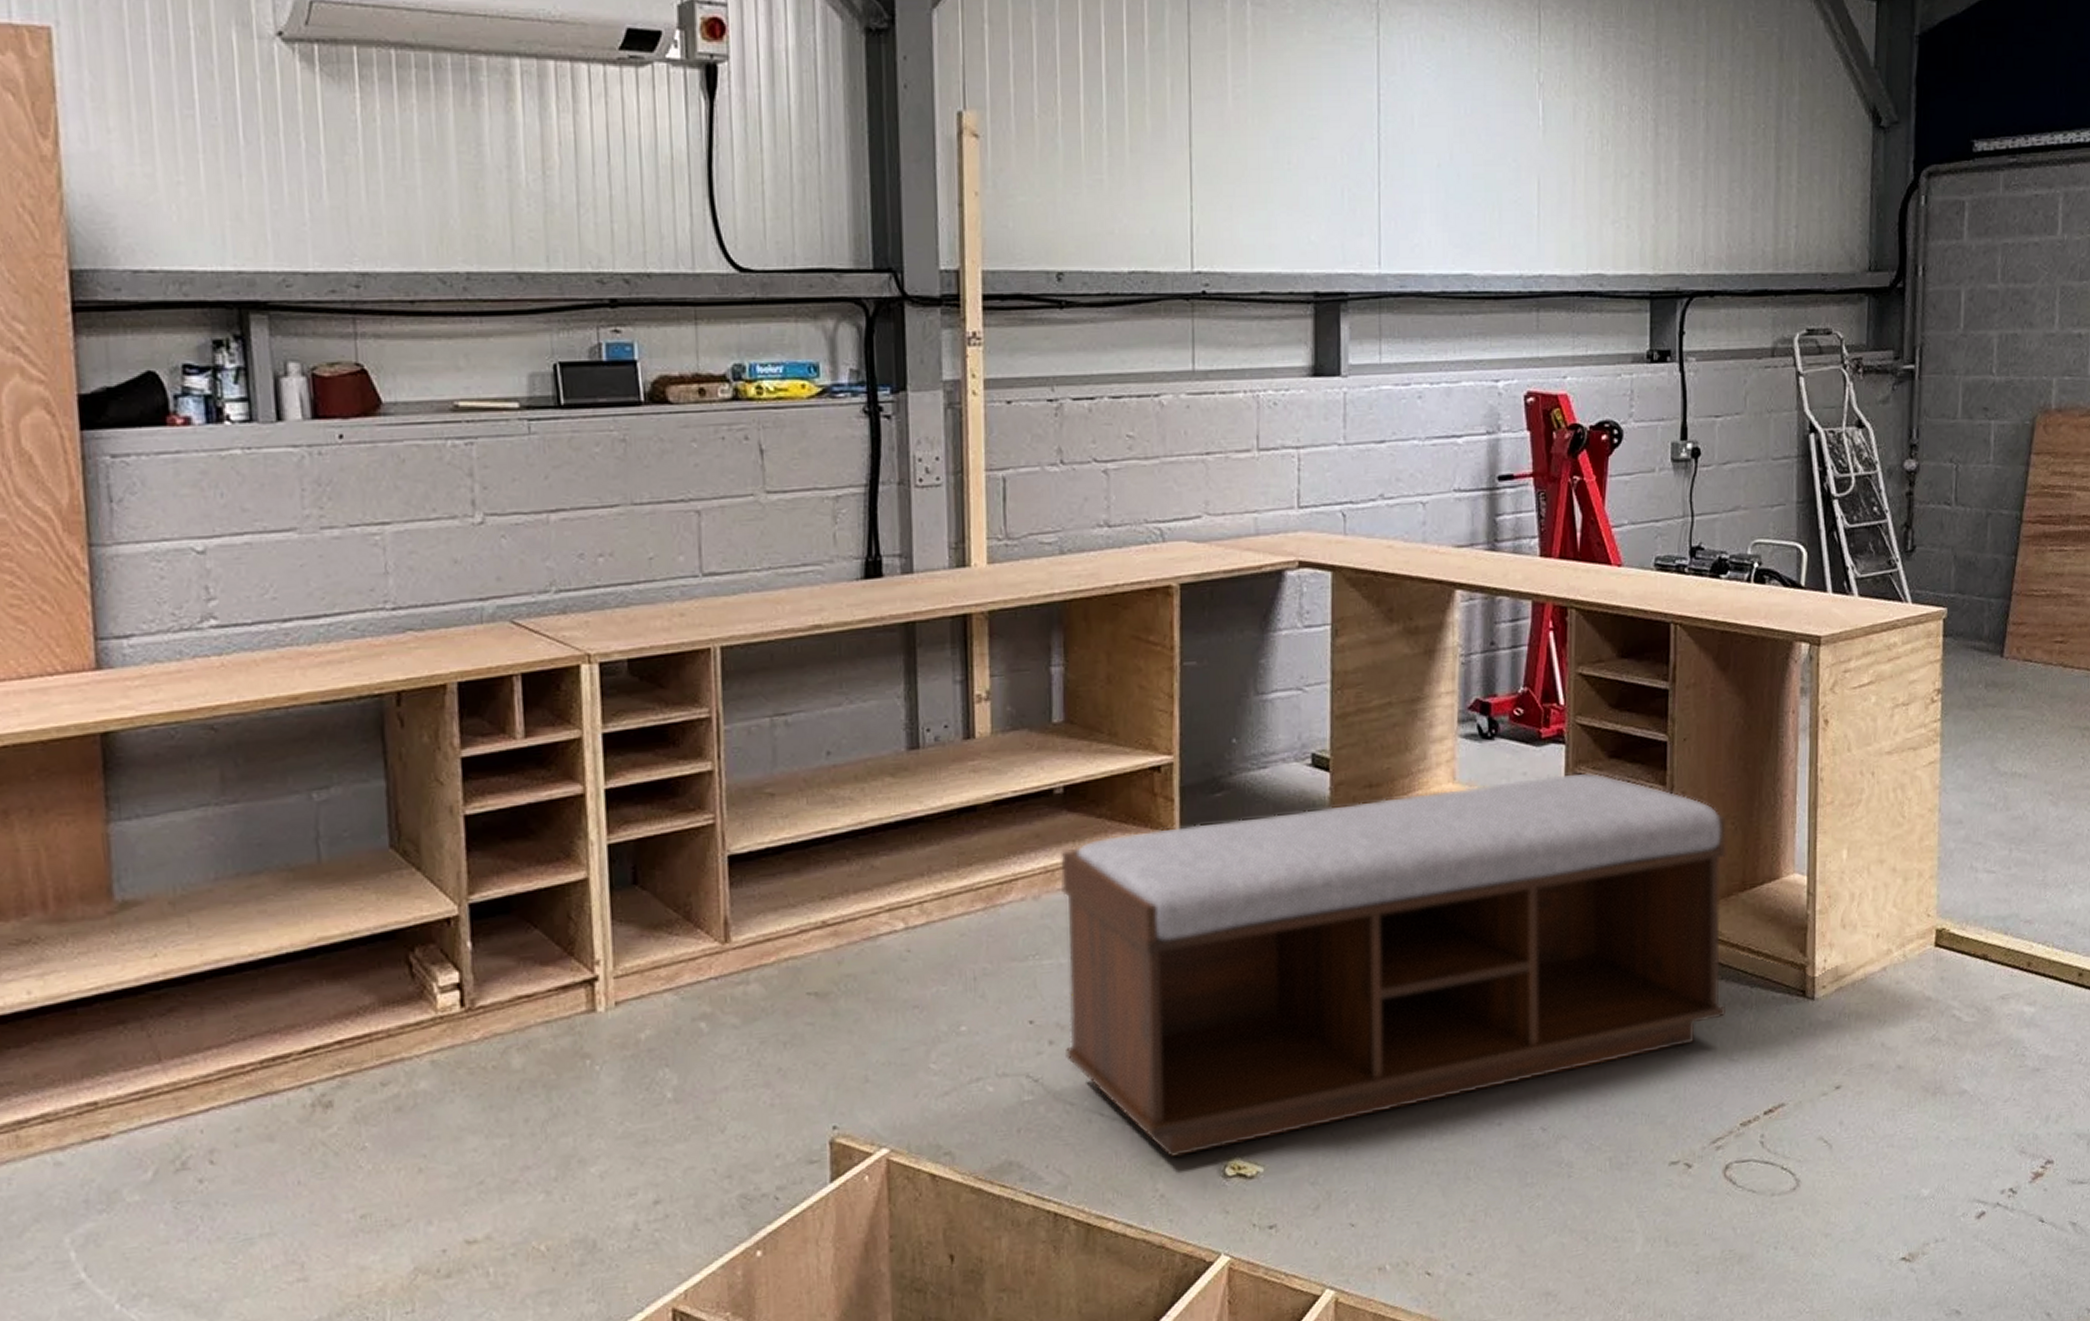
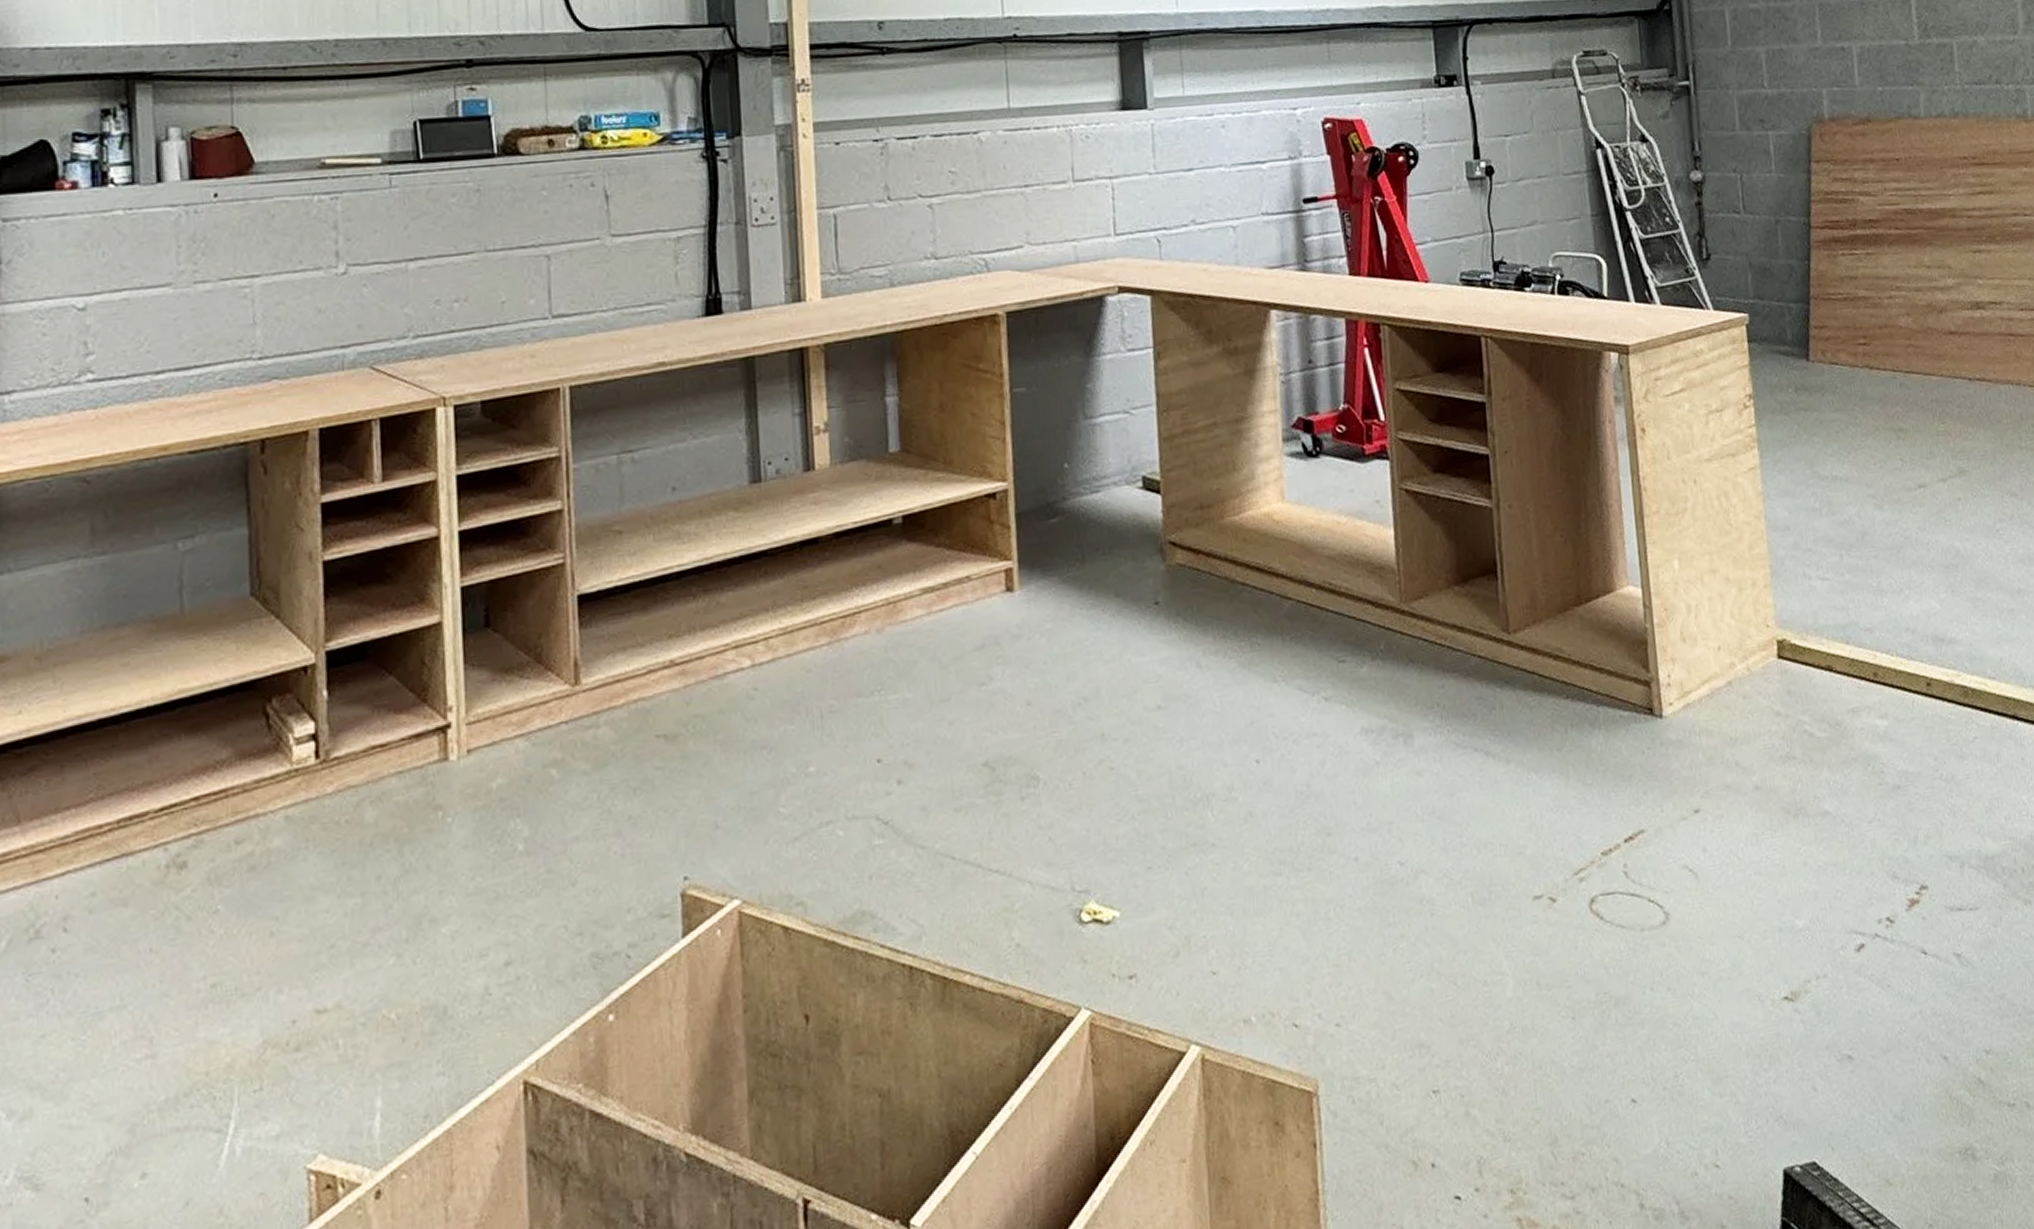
bench: present [1061,772,1726,1158] -> none [902,488,1574,904]

